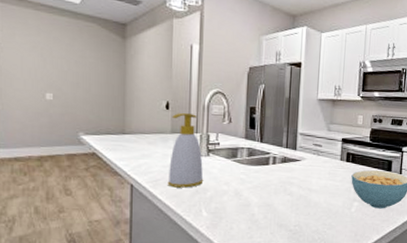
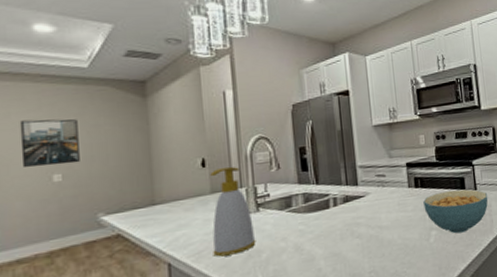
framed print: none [22,42,68,87] -> present [19,119,80,168]

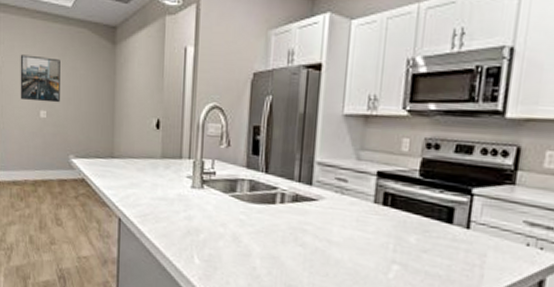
soap bottle: present [210,167,256,257] -> none [156,133,197,227]
cereal bowl: present [423,189,488,234] -> none [389,219,485,279]

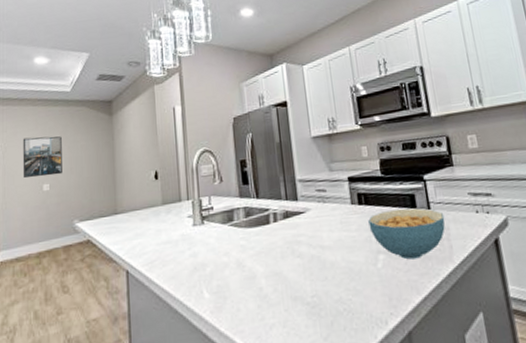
cereal bowl: none [389,219,485,279] -> present [368,208,445,260]

